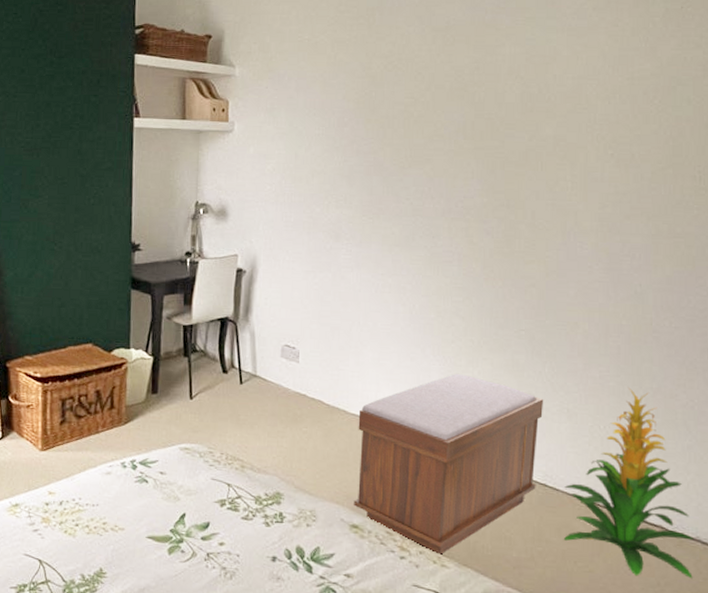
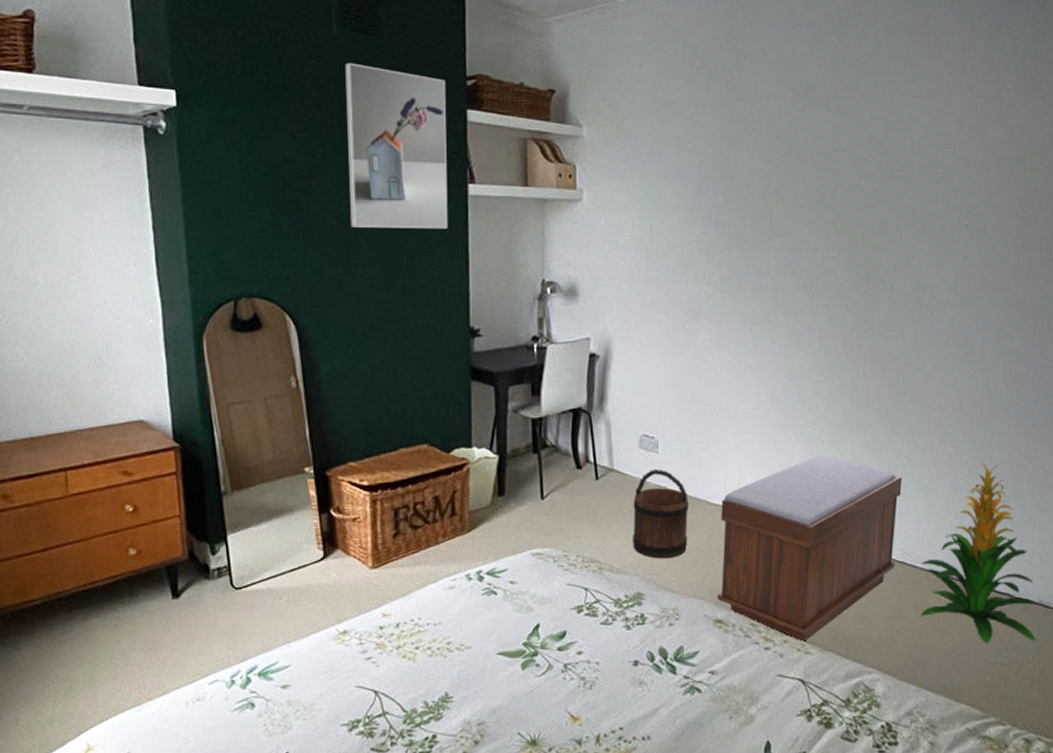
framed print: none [34,18,118,157] -> present [344,62,448,230]
bucket: none [273,377,327,463] -> present [633,468,688,559]

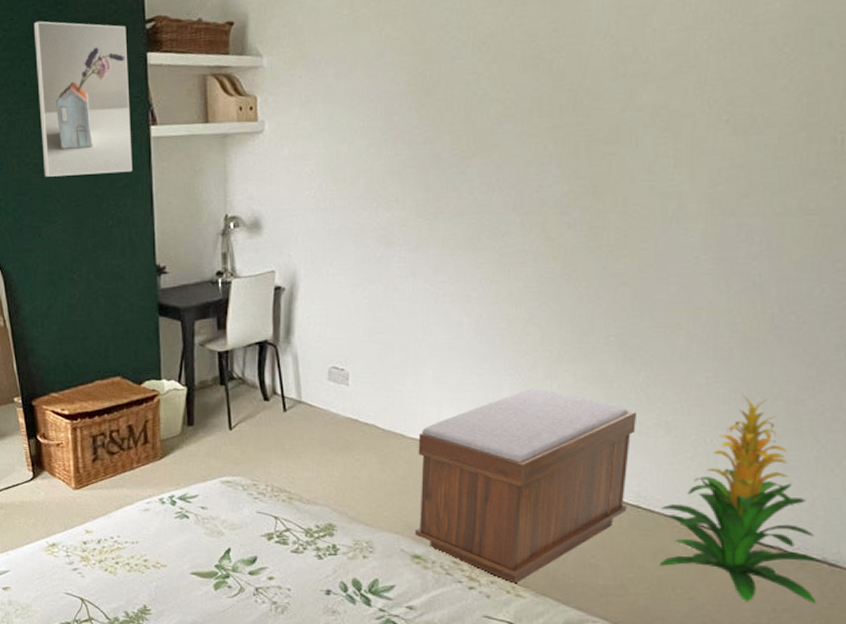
bucket: present [633,468,688,559] -> none [323,401,382,492]

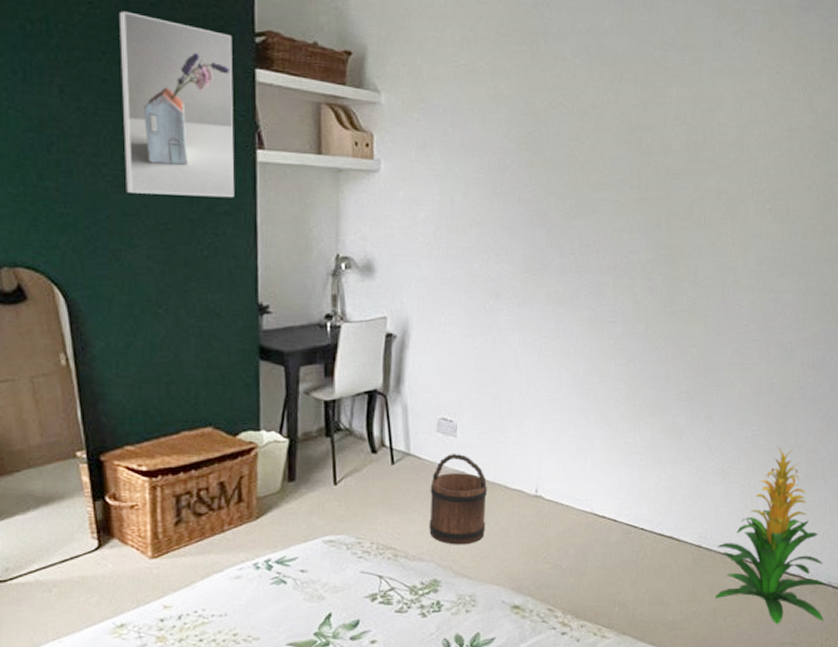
bucket: none [323,401,382,492] -> present [429,453,487,545]
bench: present [415,388,638,584] -> none [515,439,701,626]

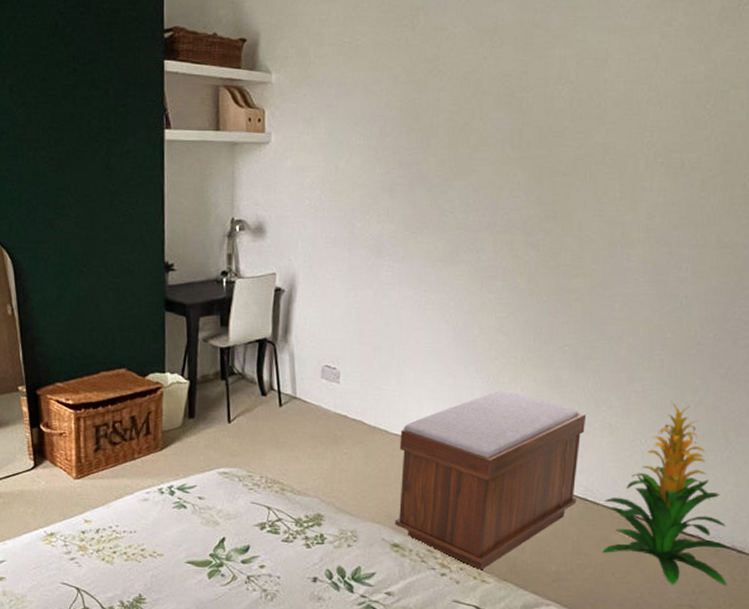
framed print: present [118,11,235,198] -> none [55,21,146,172]
bucket: present [429,453,487,545] -> none [314,398,368,484]
bench: none [515,439,701,626] -> present [395,390,587,570]

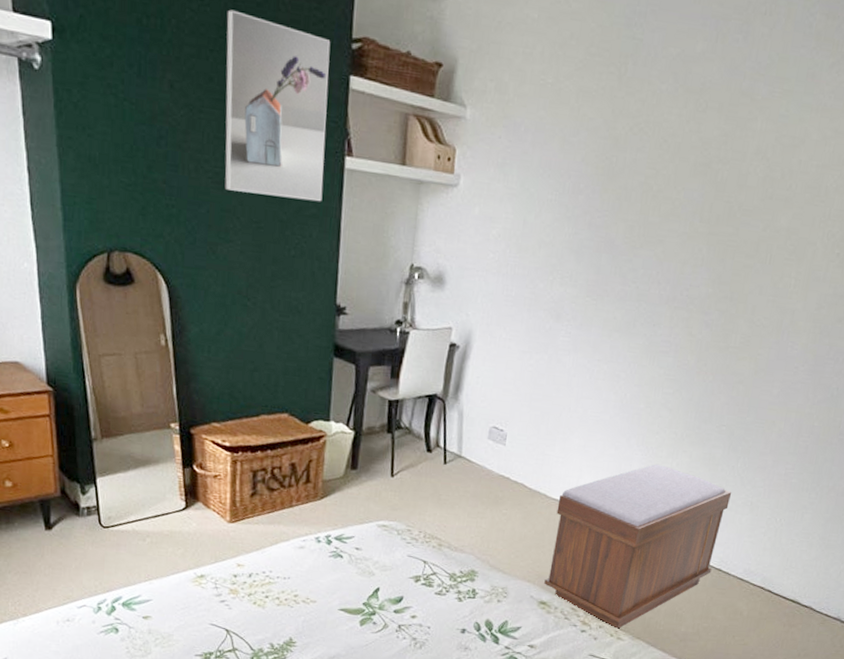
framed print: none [55,21,146,172] -> present [224,9,331,202]
indoor plant: present [603,401,729,587] -> none [728,485,836,651]

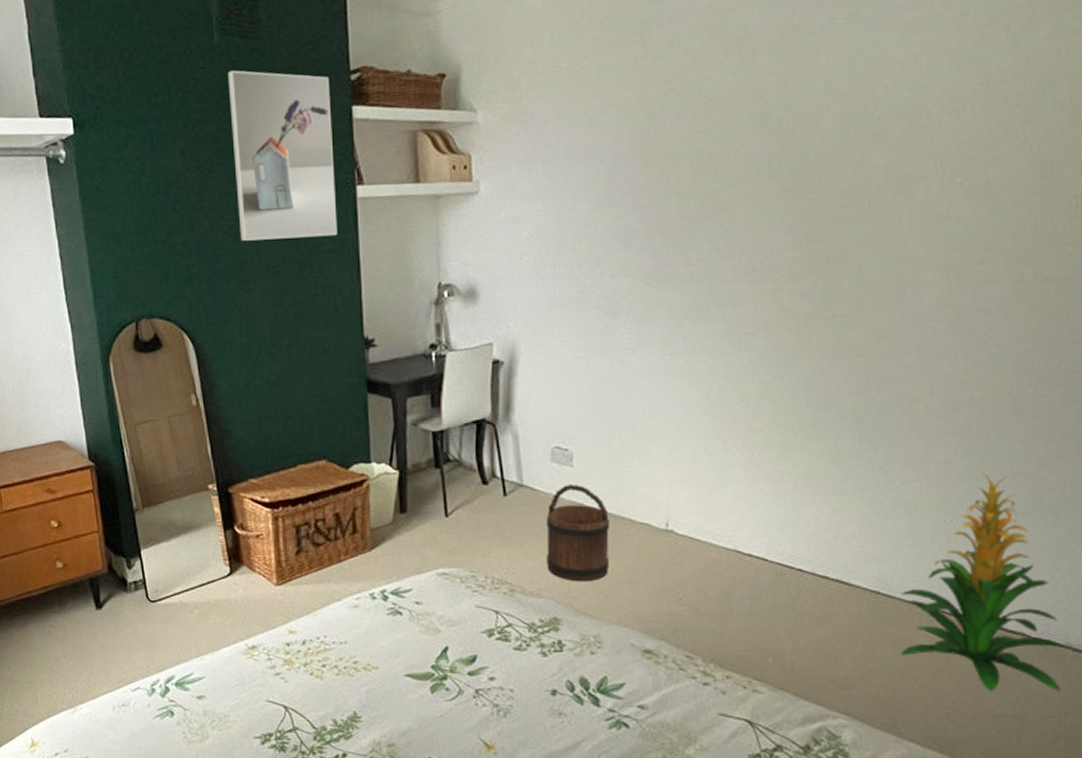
bucket: none [472,459,529,543] -> present [546,483,610,582]
bench: present [544,463,732,629] -> none [646,467,876,678]
indoor plant: none [728,485,836,651] -> present [901,471,1062,692]

